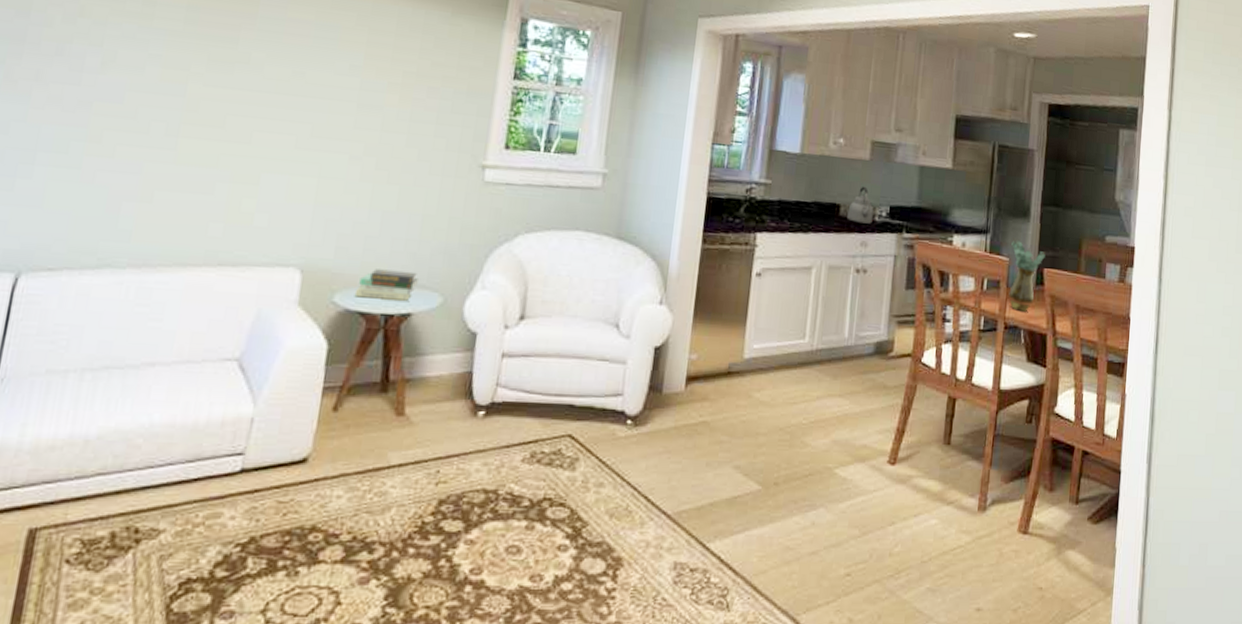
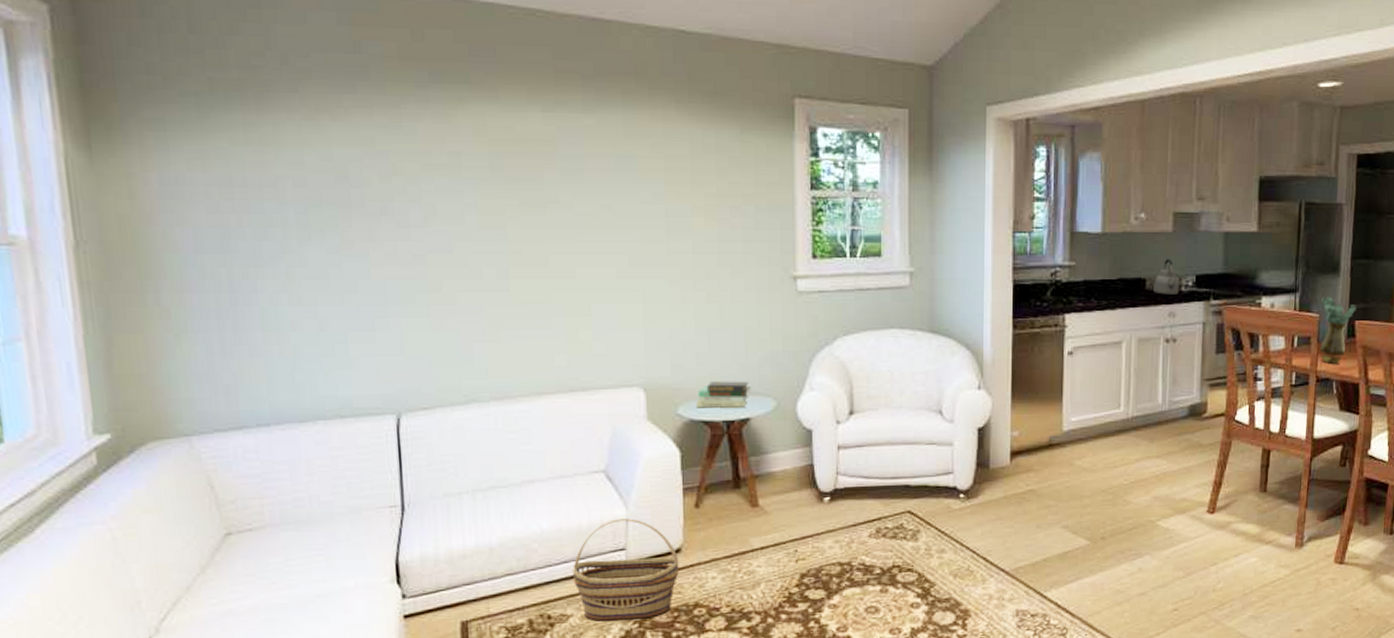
basket: none [175,417,303,543] -> present [573,518,679,622]

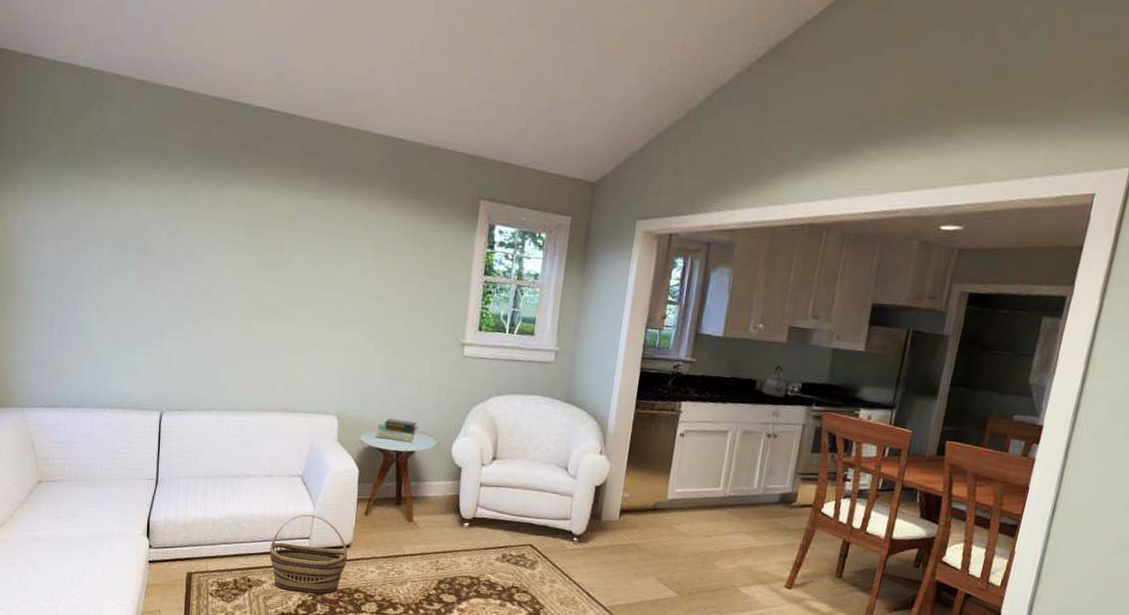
vase: present [1319,294,1357,364] -> none [908,413,950,477]

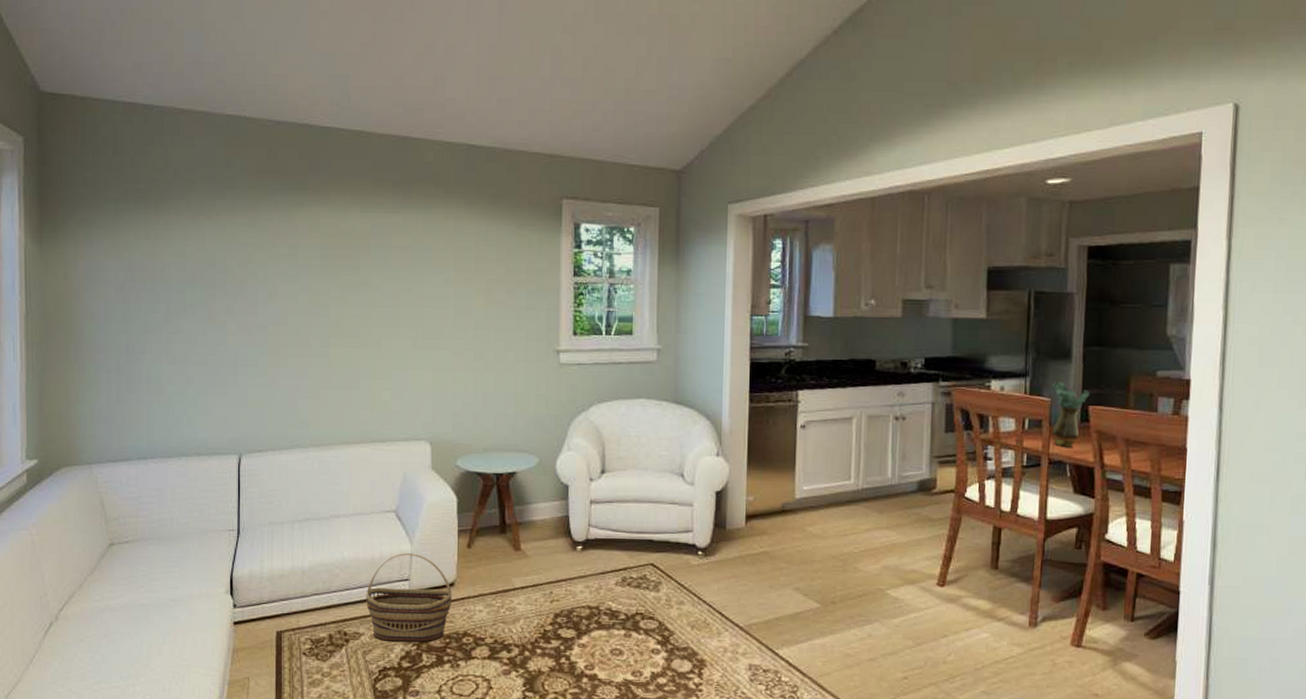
books: present [374,418,418,442] -> none [471,439,518,462]
kettle: present [762,365,787,397] -> none [883,341,909,376]
vase: none [908,413,950,477] -> present [1051,379,1090,447]

